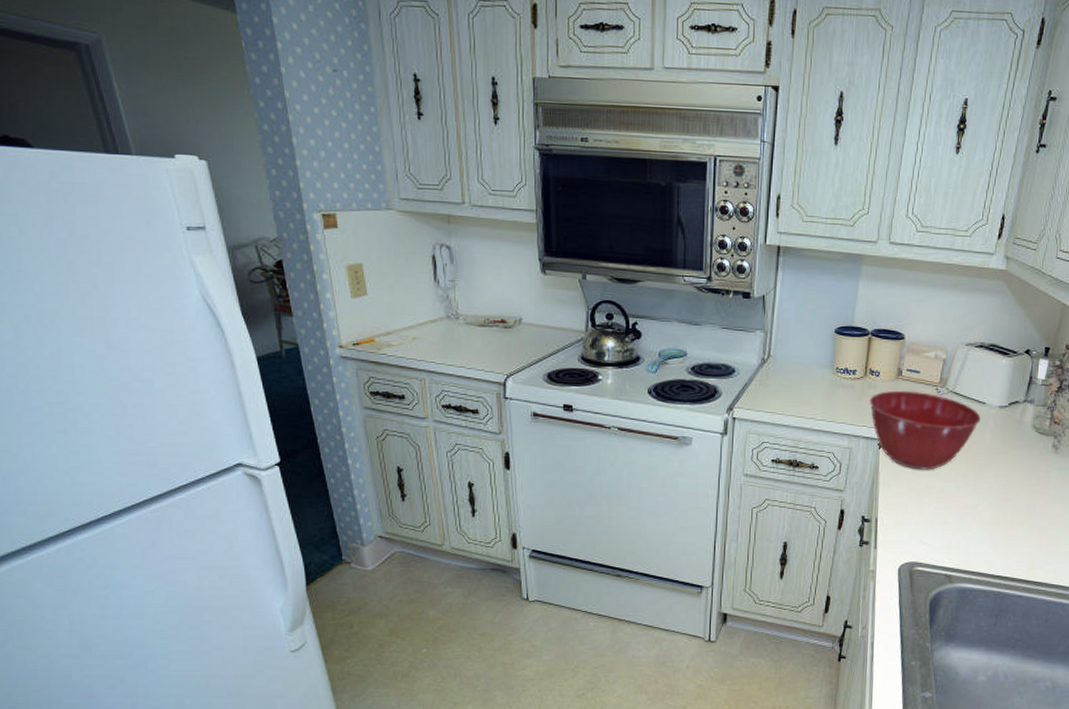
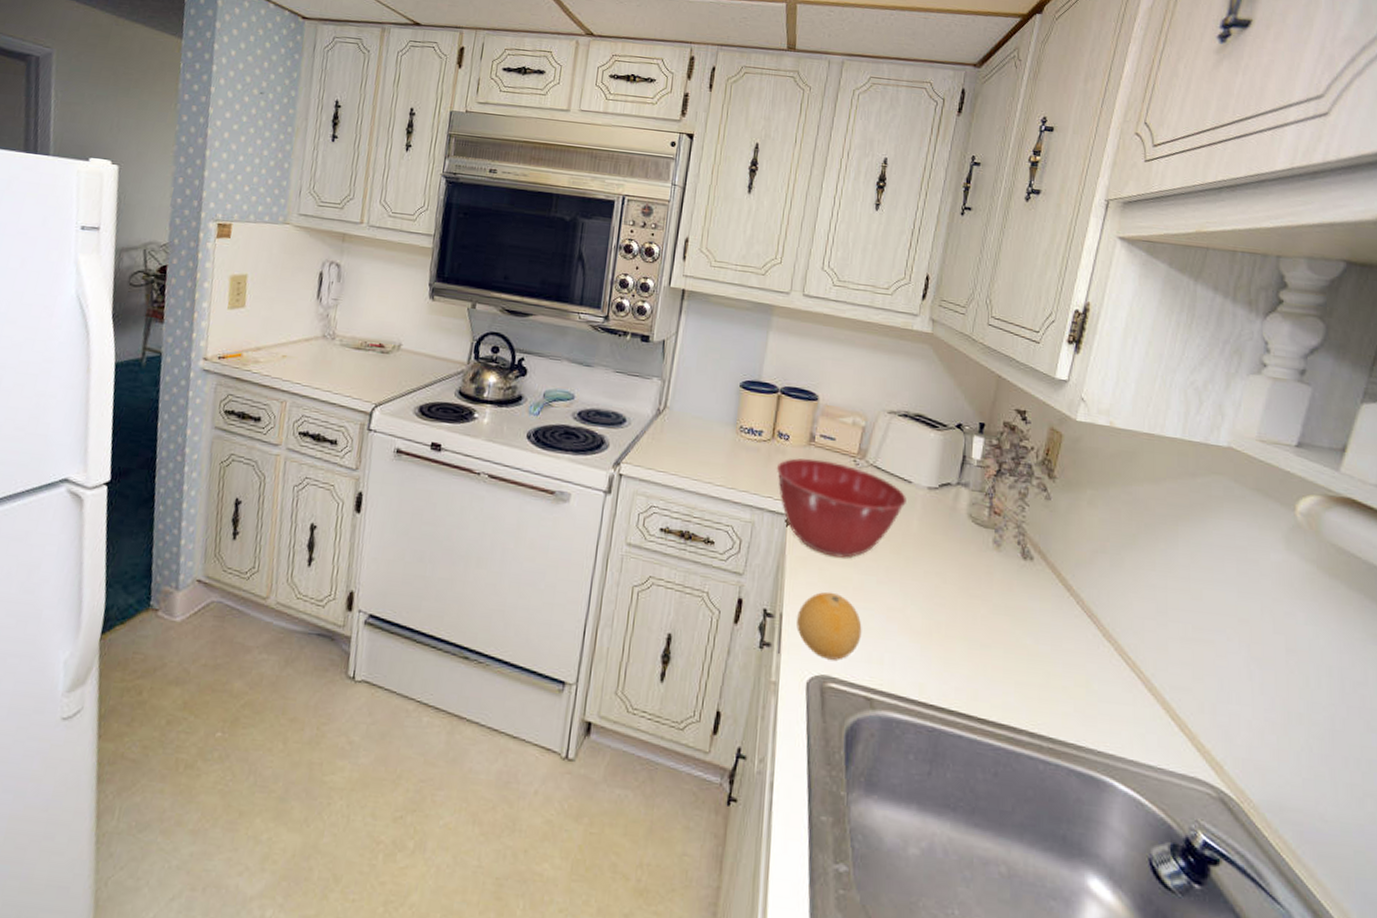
fruit: none [889,498,943,550] -> present [797,591,862,660]

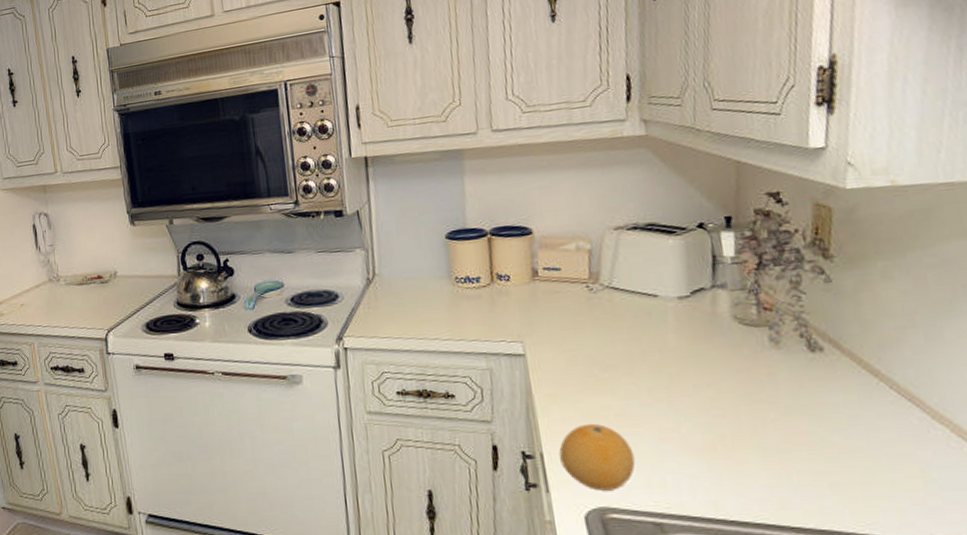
mixing bowl: present [777,458,906,559] -> none [503,292,656,388]

